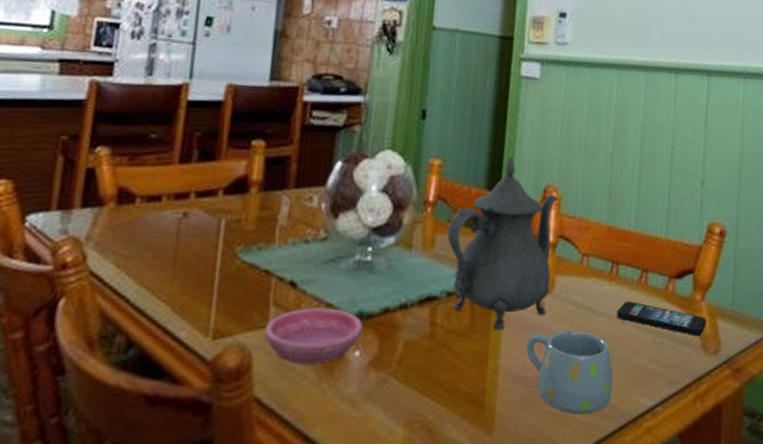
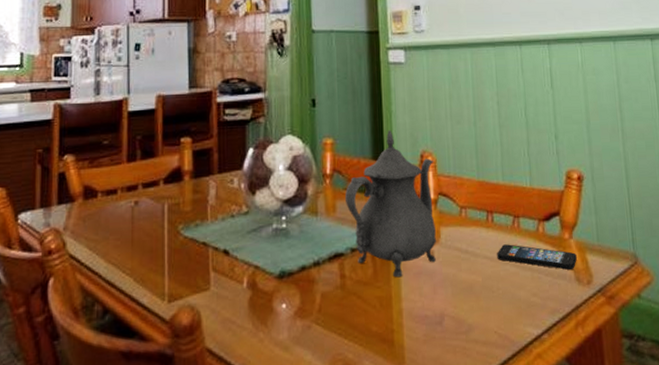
saucer: present [264,308,363,364] -> none [208,269,286,318]
mug: present [526,331,614,415] -> none [423,273,503,346]

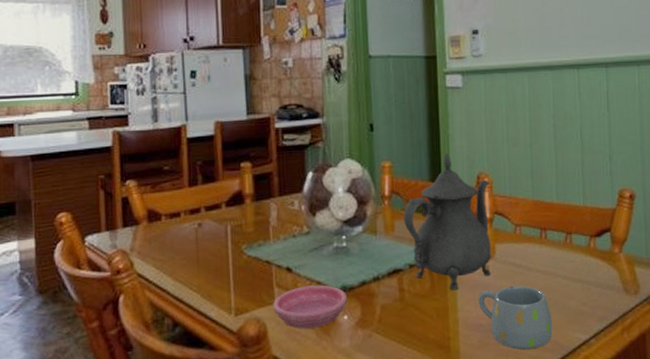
saucer: none [208,269,286,318] -> present [273,285,348,329]
mug: none [423,273,503,346] -> present [478,286,553,350]
smartphone: present [497,244,577,271] -> none [549,258,626,282]

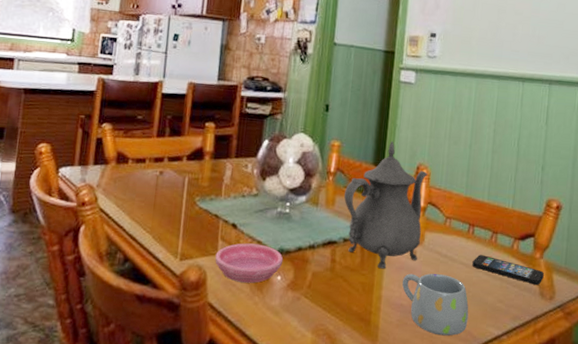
smartphone: none [549,258,626,282] -> present [472,255,544,286]

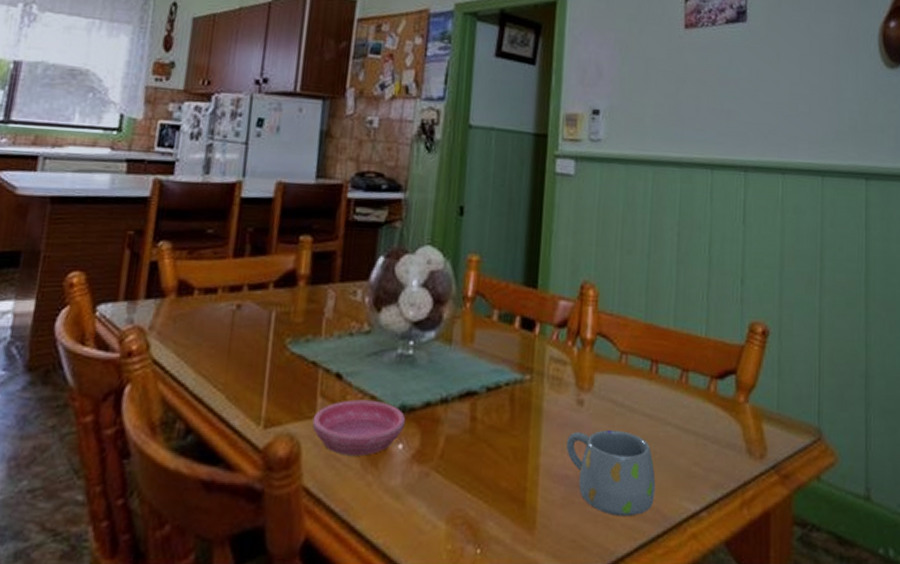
teapot: present [344,141,429,269] -> none [485,252,596,427]
smartphone: present [472,255,544,286] -> none [657,401,751,440]

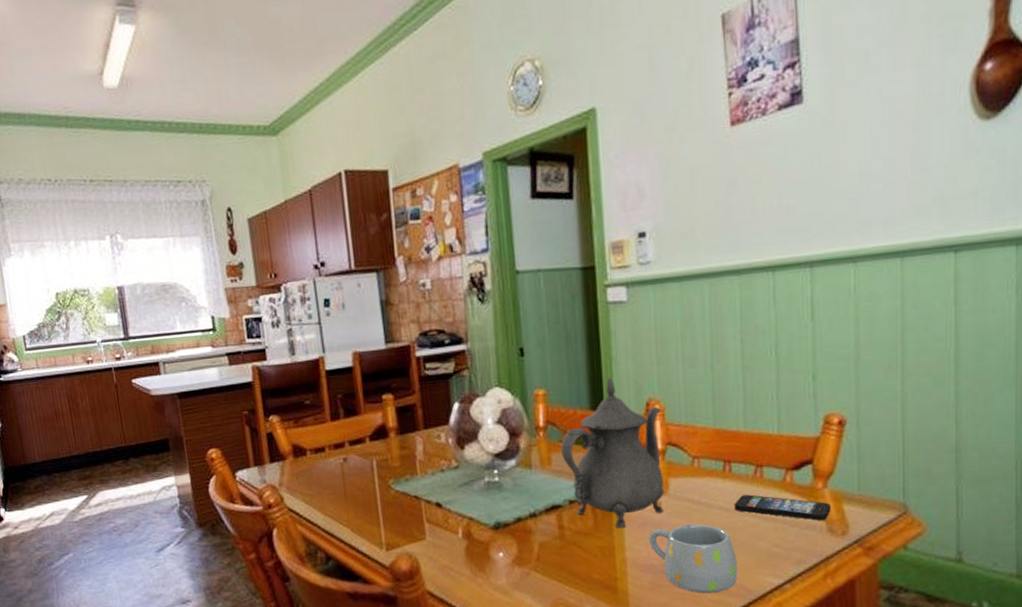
saucer: present [312,399,406,456] -> none [424,521,503,565]
teapot: none [485,252,596,427] -> present [560,377,665,529]
smartphone: none [657,401,751,440] -> present [734,494,831,521]

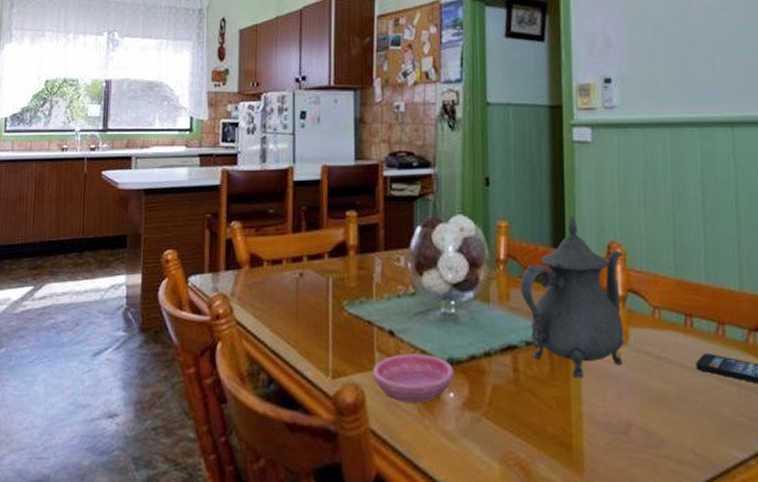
saucer: none [424,521,503,565] -> present [373,353,455,403]
mug: present [649,524,738,594] -> none [607,381,701,463]

